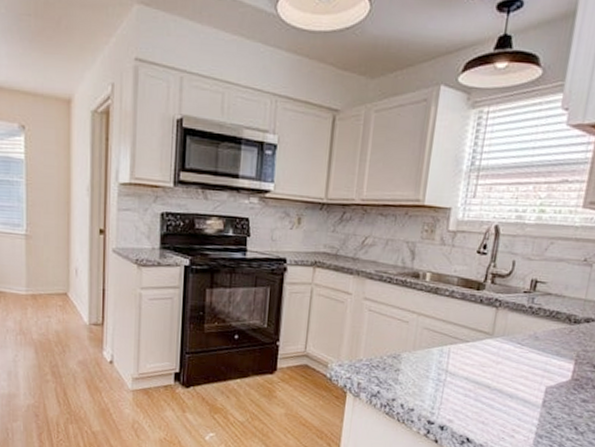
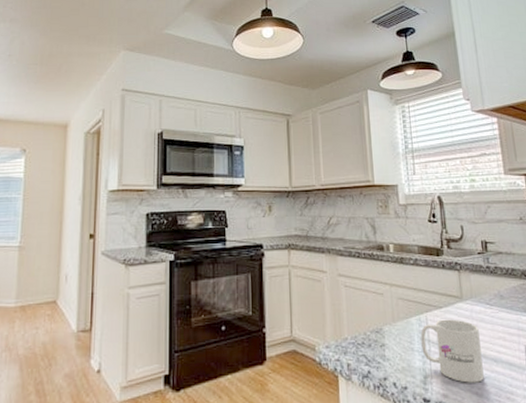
mug: none [437,353,502,414] -> present [420,319,484,383]

